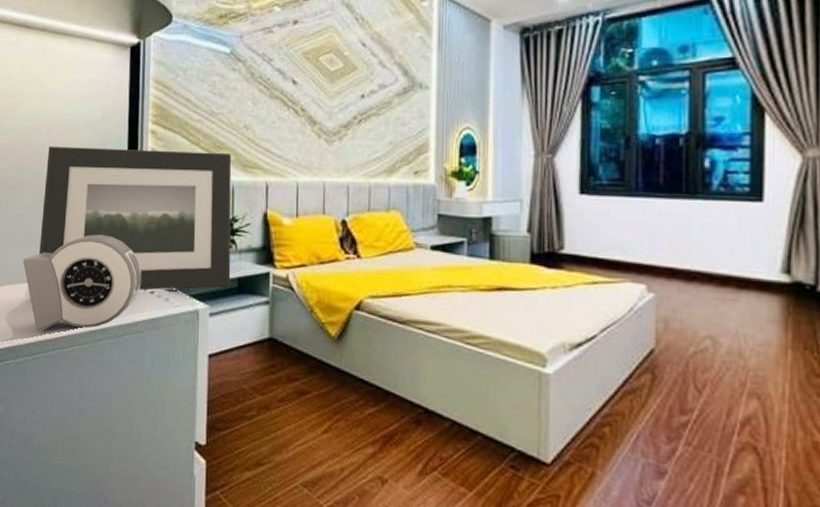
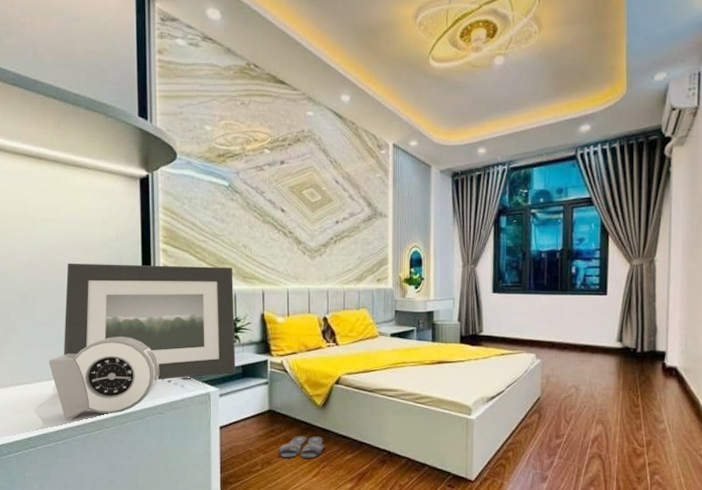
slippers: none [280,375,340,409] -> present [279,436,325,459]

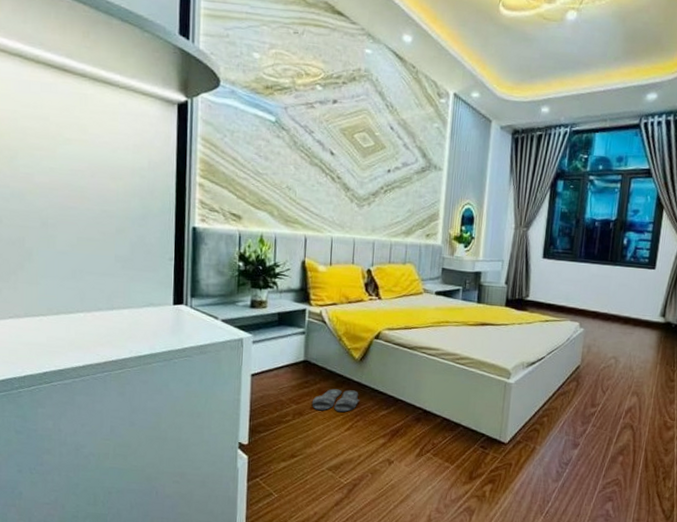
alarm clock: present [48,337,160,420] -> none [67,272,190,357]
picture frame: present [64,263,236,380] -> none [85,189,275,322]

